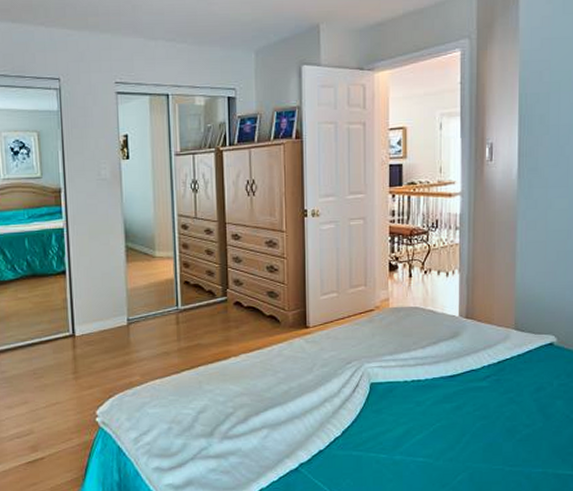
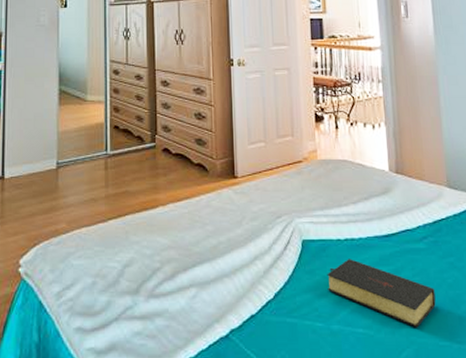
bible: none [393,398,493,455] -> present [327,259,436,328]

